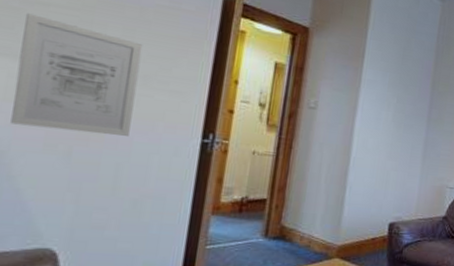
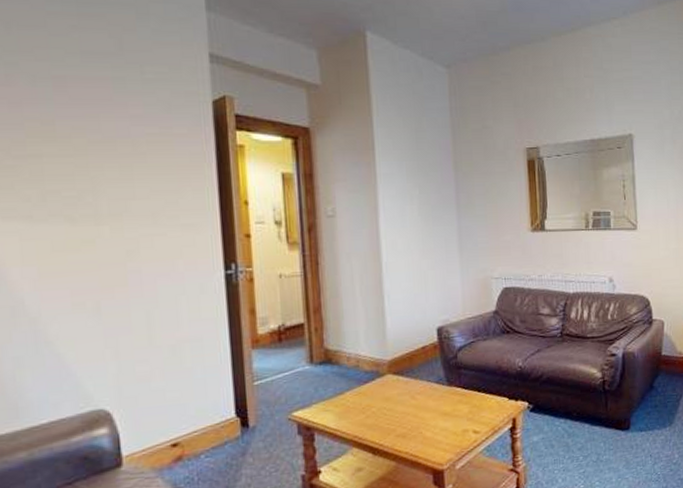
wall art: present [11,13,143,136] -> none [23,169,152,288]

